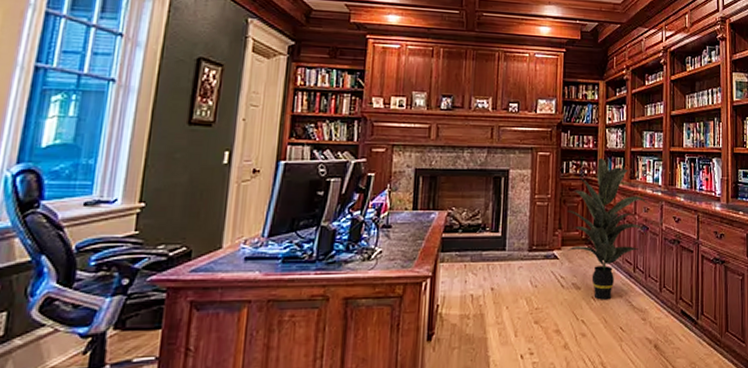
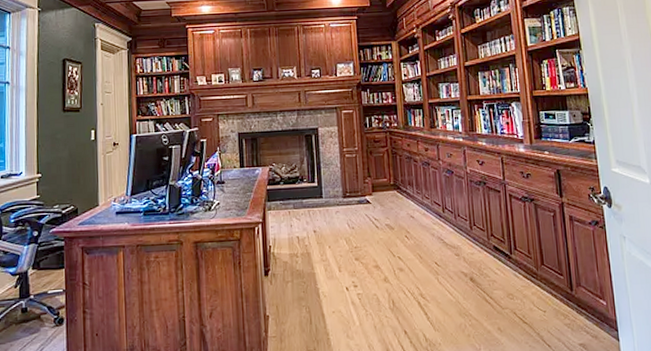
indoor plant: present [566,157,650,300] -> none [373,110,453,239]

